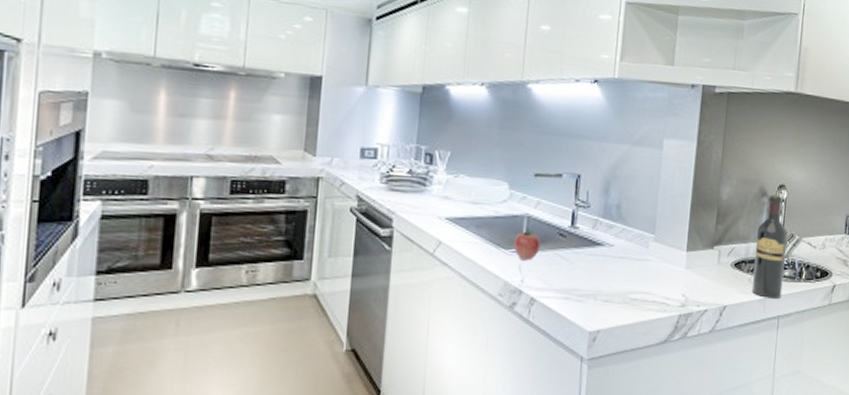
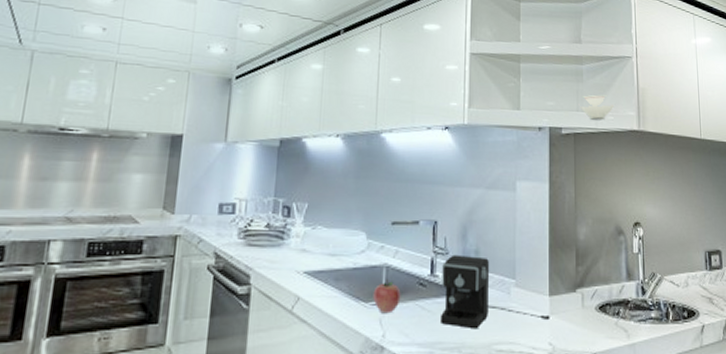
coffee maker: none [578,208,686,279] -> present [441,254,550,329]
bowl: none [736,53,775,81] -> present [578,94,616,121]
wine bottle: present [751,194,788,299] -> none [618,232,651,343]

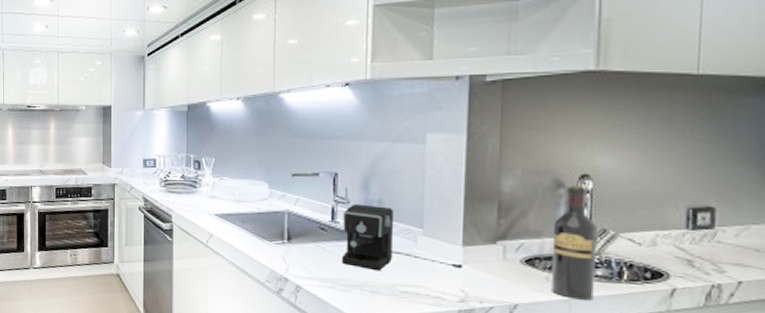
apple: present [373,279,401,314] -> none [276,223,303,252]
bowl: present [578,94,616,121] -> none [510,33,564,63]
wine bottle: none [618,232,651,343] -> present [550,185,597,300]

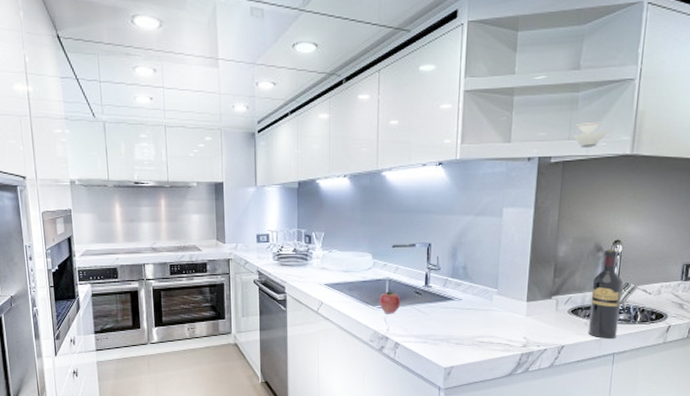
apple: none [276,223,303,252] -> present [379,289,401,314]
coffee maker: present [342,204,463,271] -> none [433,270,526,326]
bowl: none [510,33,564,63] -> present [570,121,610,147]

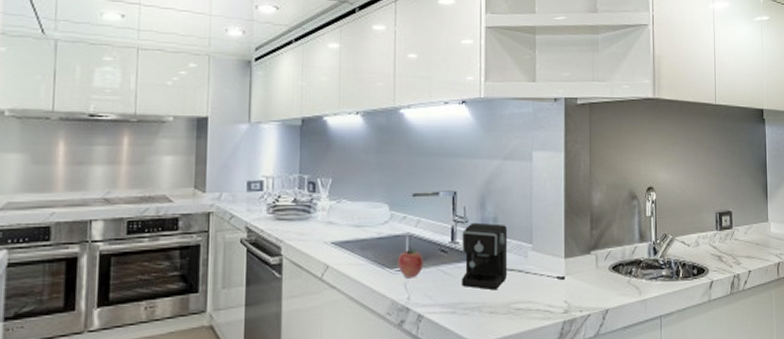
coffee maker: none [433,270,526,326] -> present [462,222,566,291]
bowl: present [570,121,610,147] -> none [594,64,631,89]
wine bottle: present [588,249,623,339] -> none [631,197,661,299]

